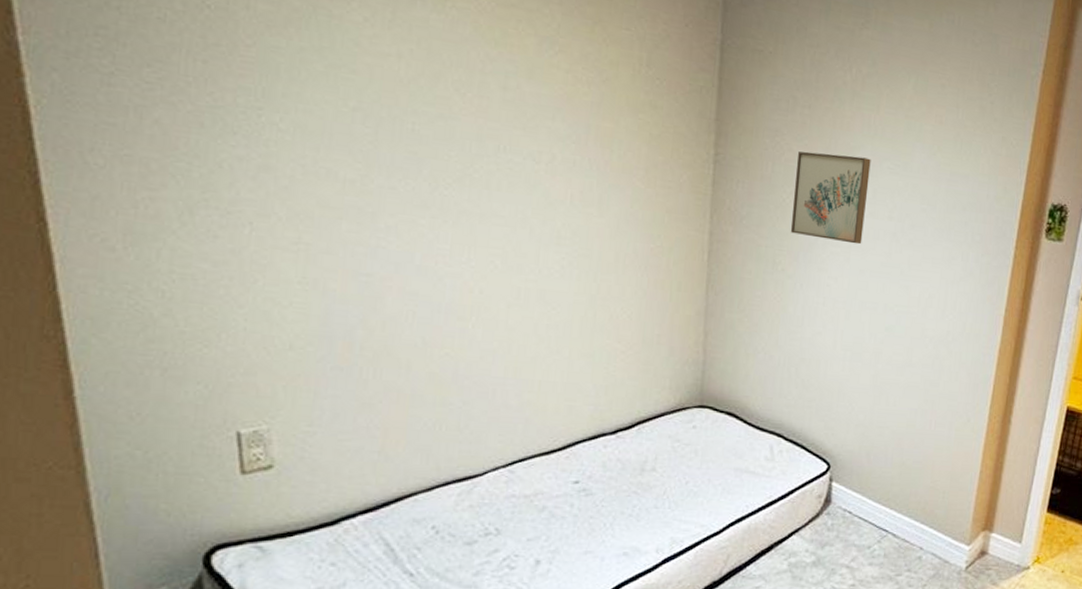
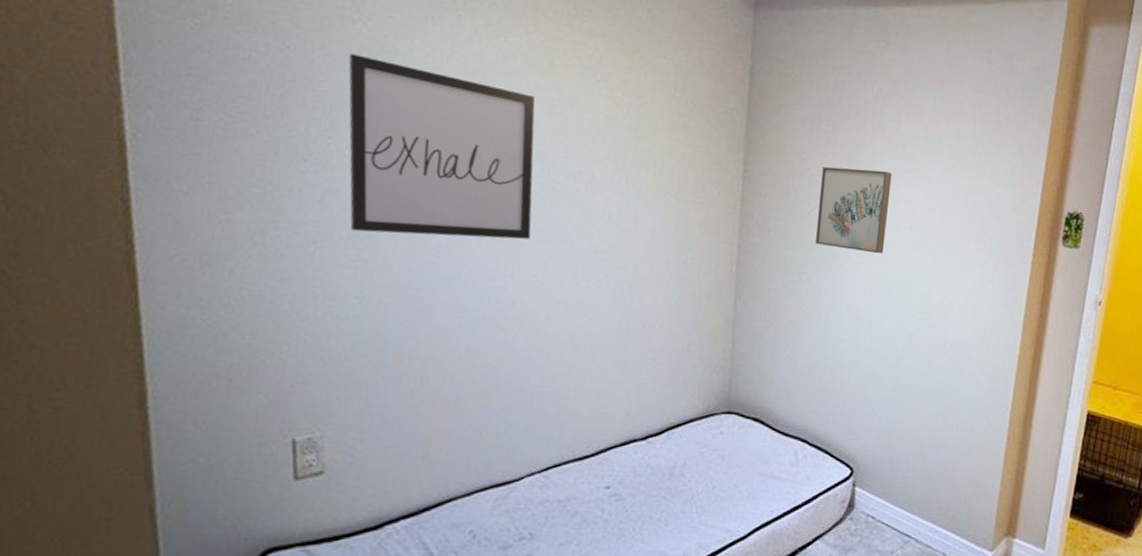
wall art: none [278,15,488,224] -> present [348,53,535,240]

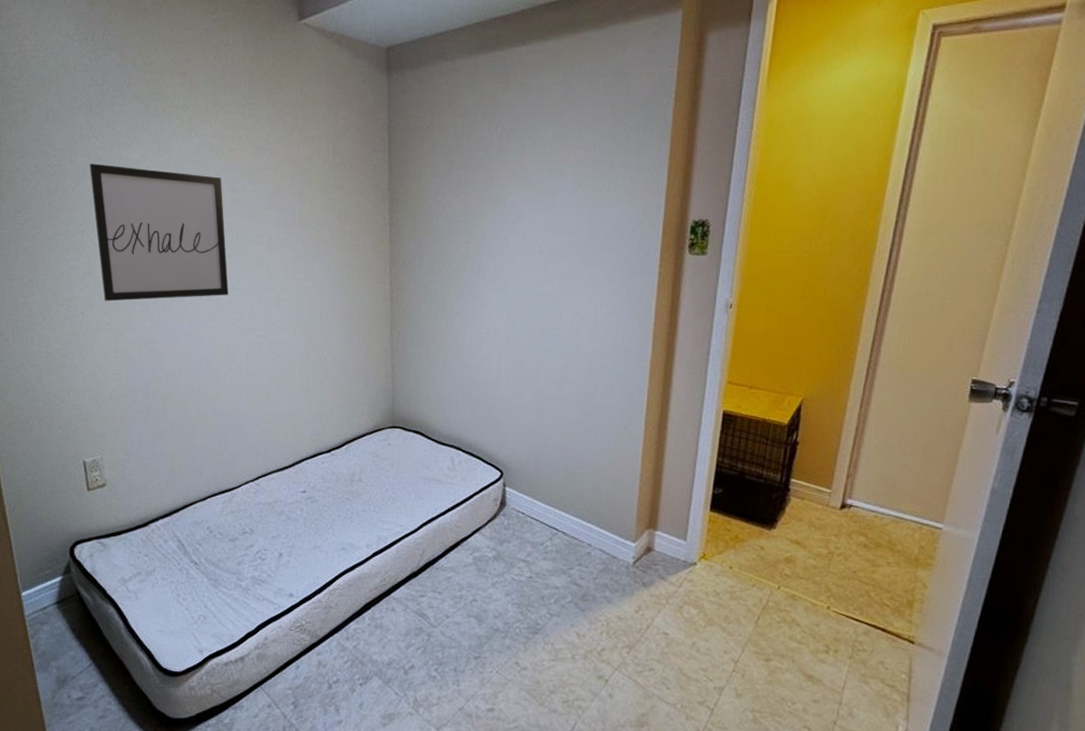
wall art: present [815,166,892,254] -> none [455,203,519,279]

